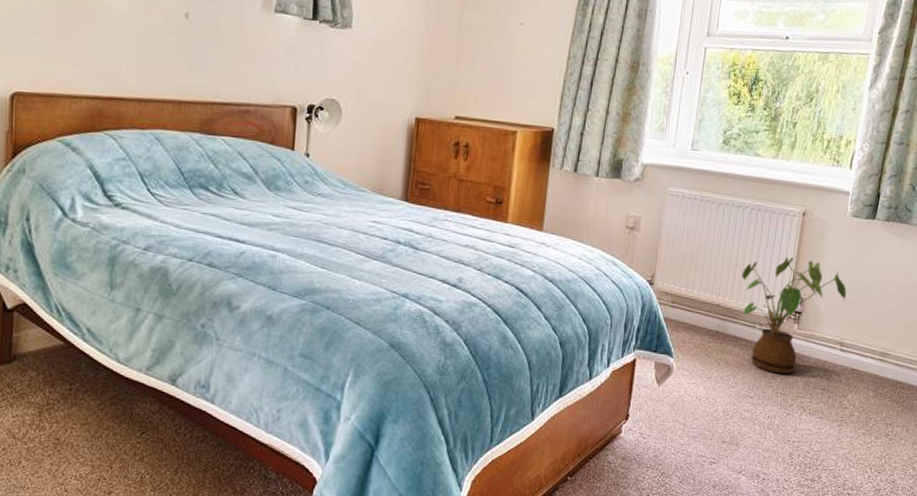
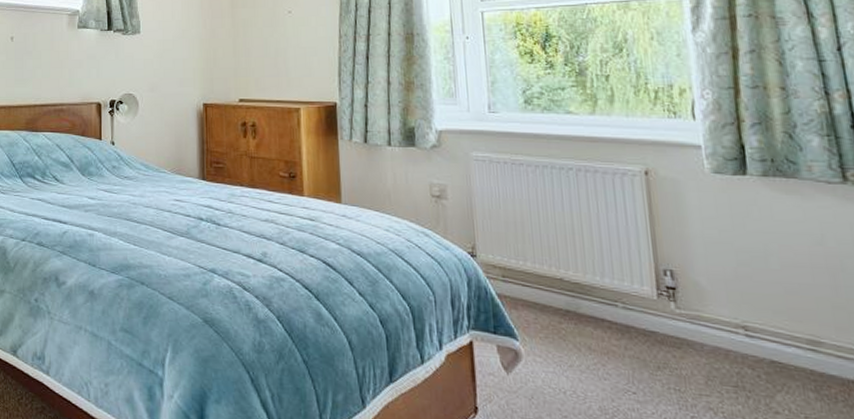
house plant: present [741,257,847,374] -> none [582,223,734,365]

